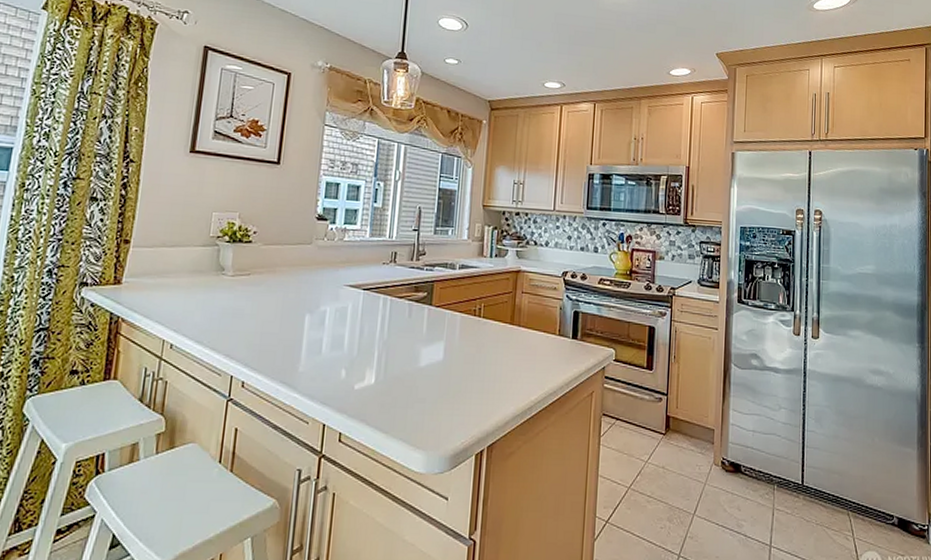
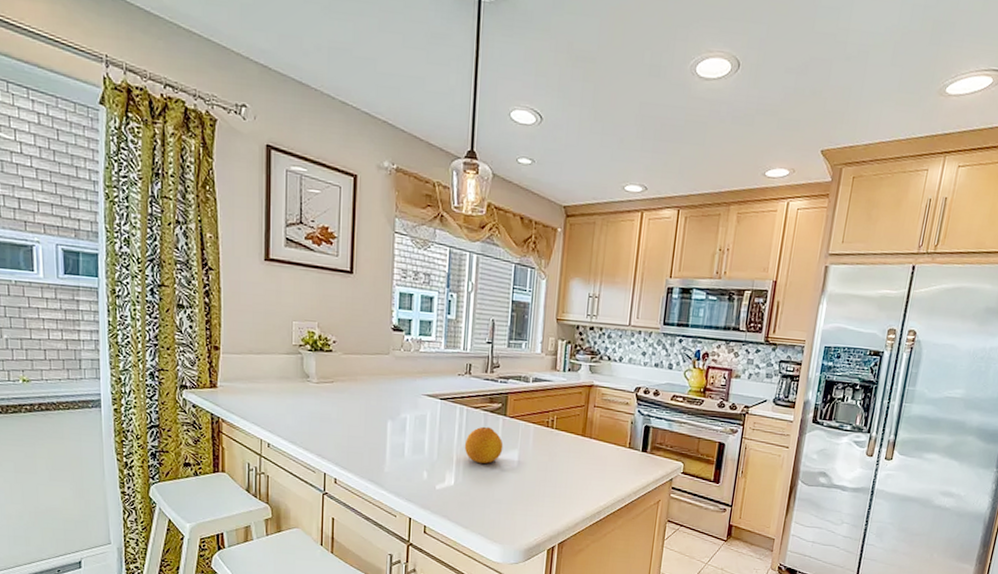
fruit: none [386,317,429,358] -> present [464,426,504,463]

